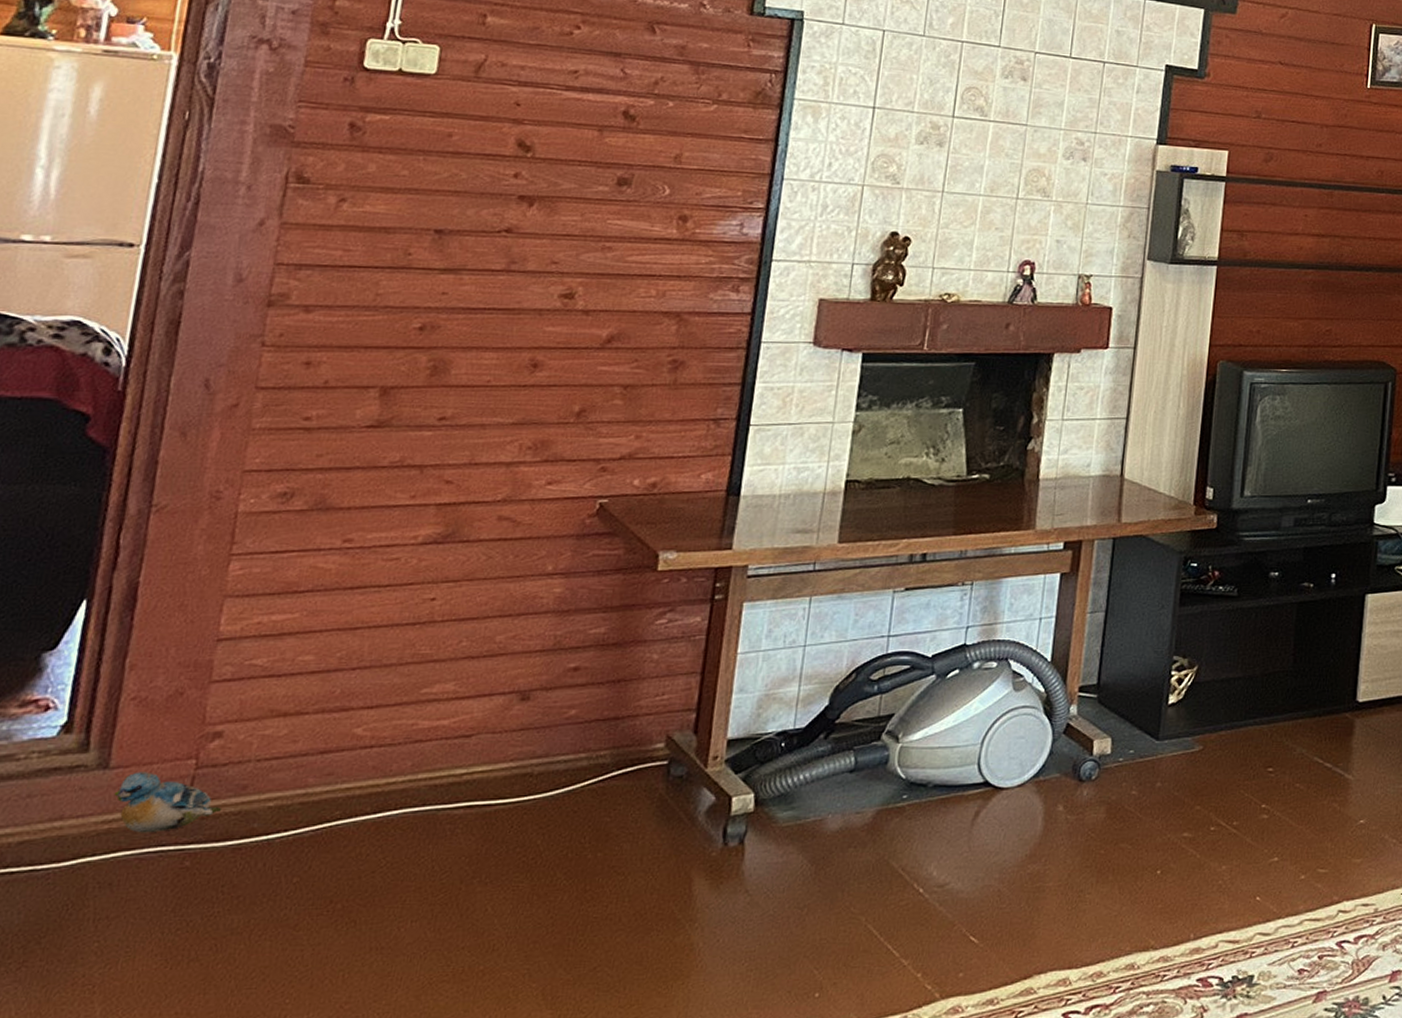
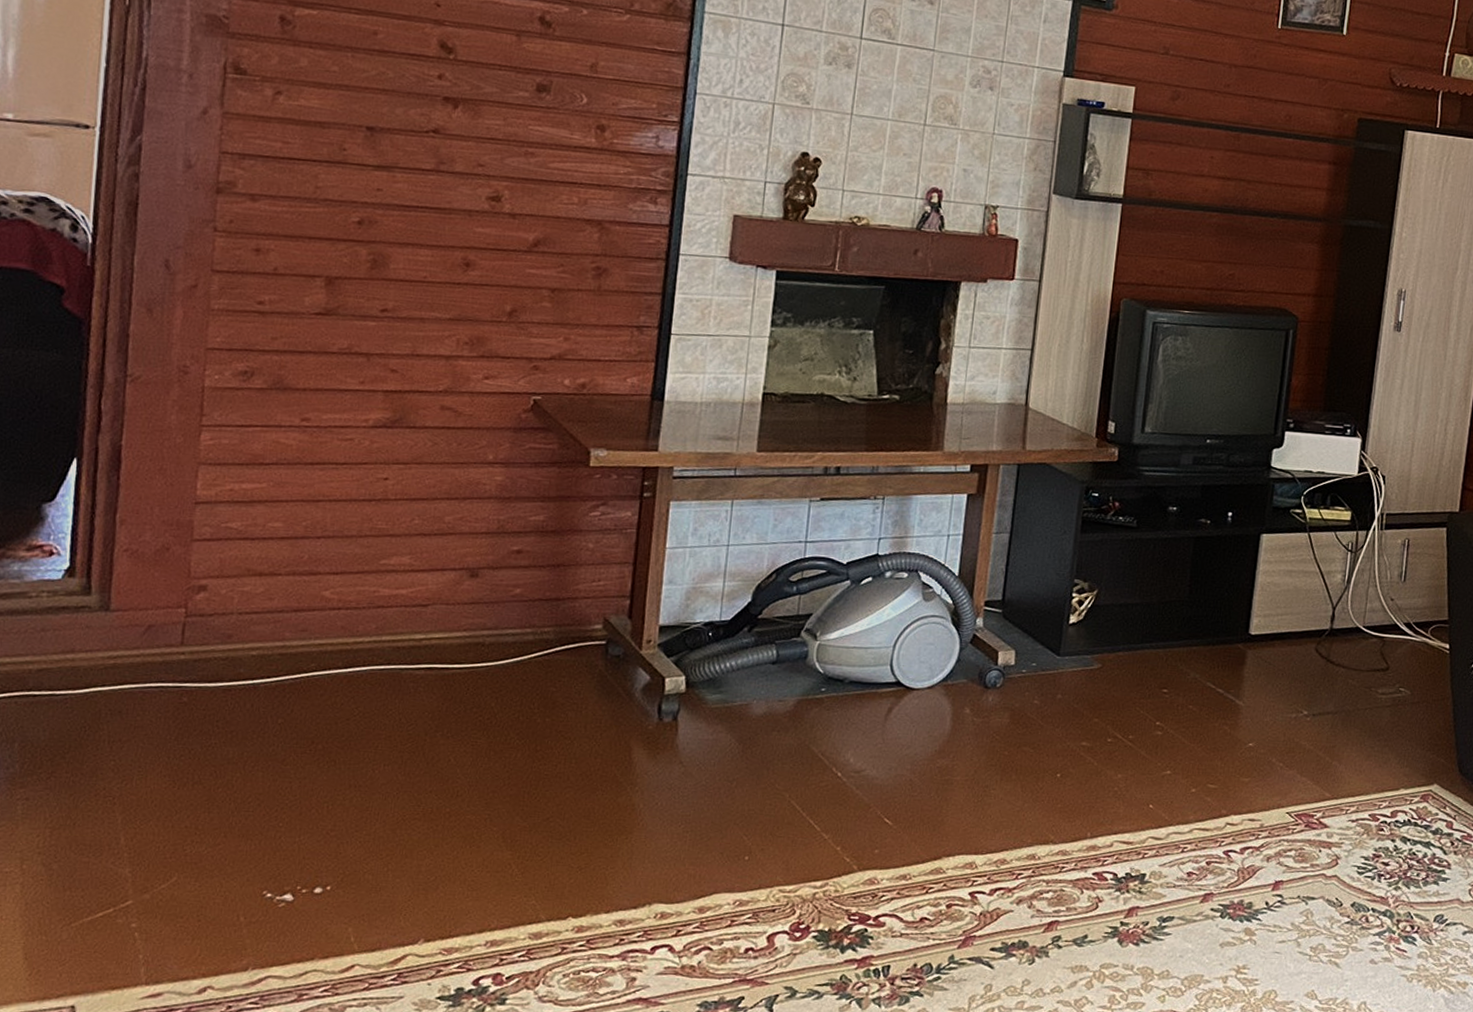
plush toy: present [113,772,223,833] -> none [116,615,212,670]

